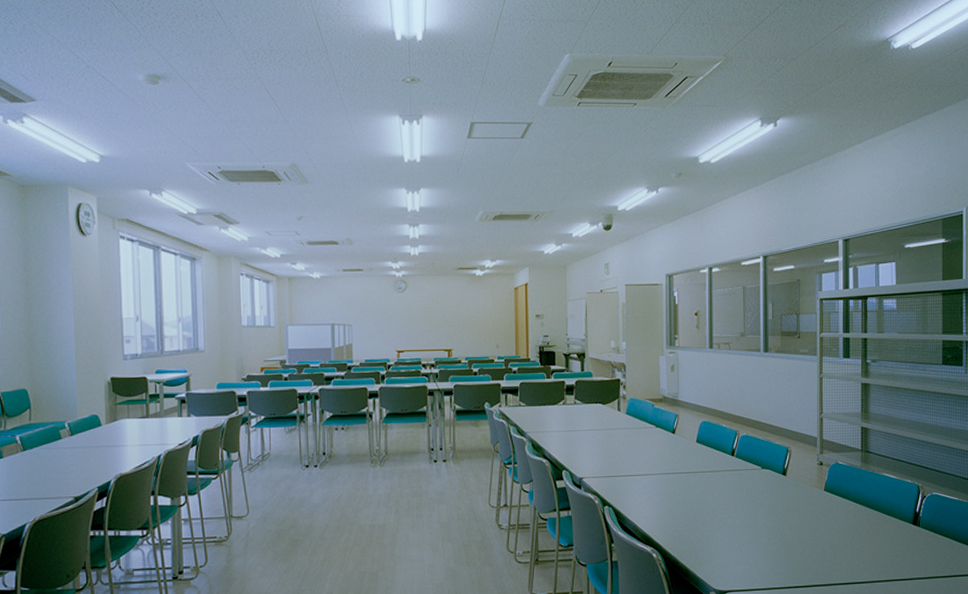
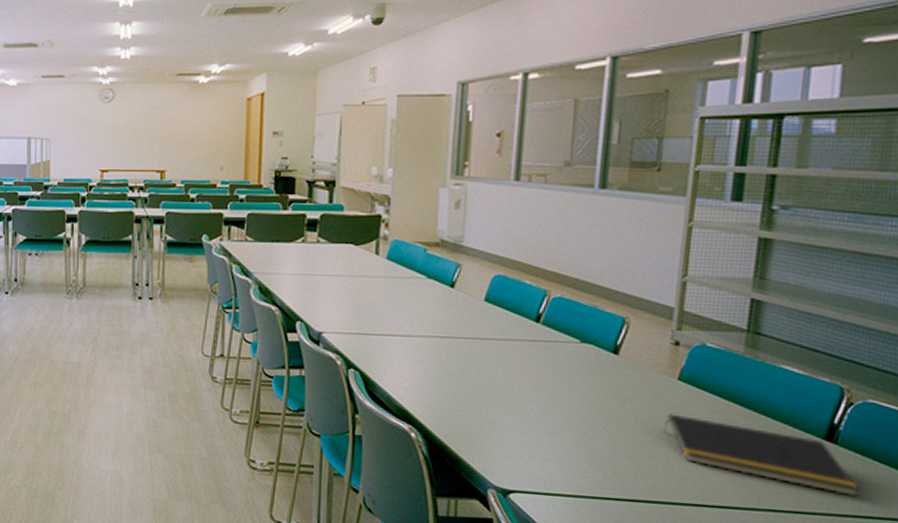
notepad: none [818,516,935,563] -> present [662,413,860,498]

